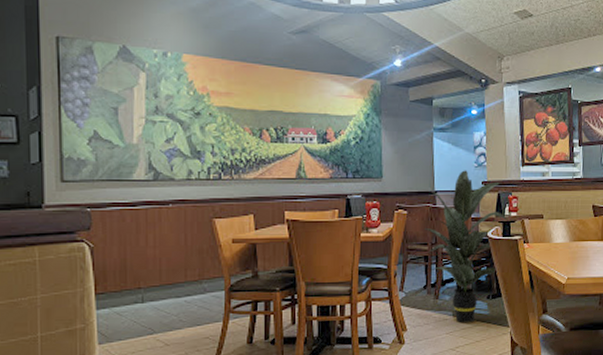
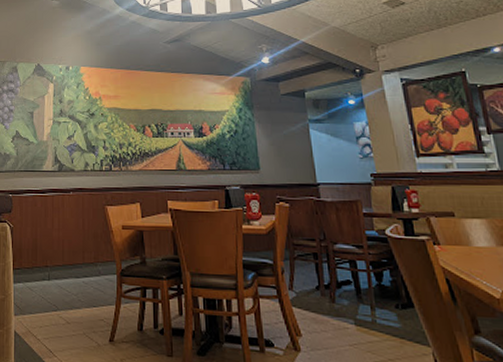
indoor plant: present [424,170,508,324] -> none [309,162,409,336]

